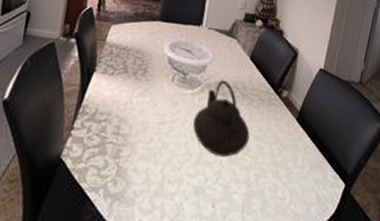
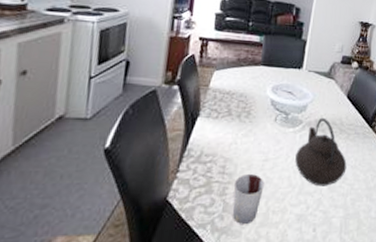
cup: none [126,137,160,192] -> present [232,174,264,224]

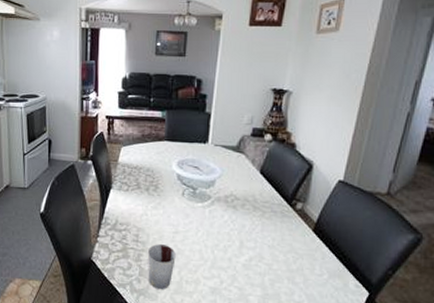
teapot: present [295,117,347,187] -> none [206,193,263,263]

